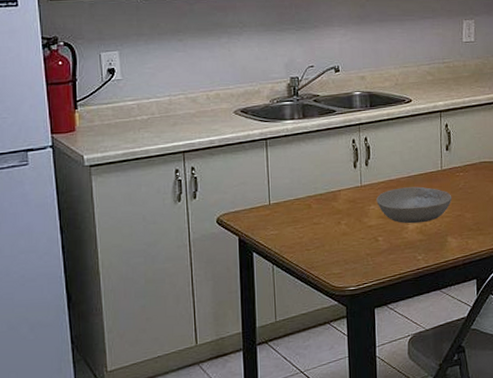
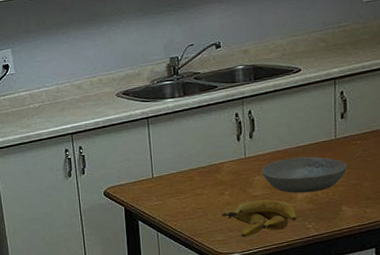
banana: none [337,230,409,270] -> present [221,200,297,238]

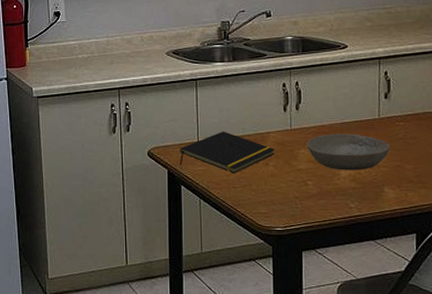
notepad: none [135,165,230,205] -> present [179,131,275,173]
banana: present [221,200,297,238] -> none [265,174,340,212]

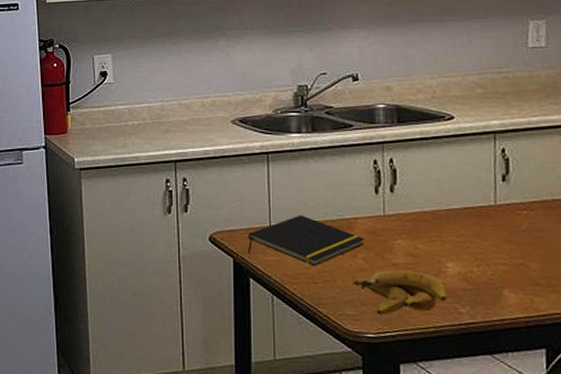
banana: none [265,174,340,212] -> present [352,269,448,315]
bowl: present [306,133,391,171] -> none [404,222,511,268]

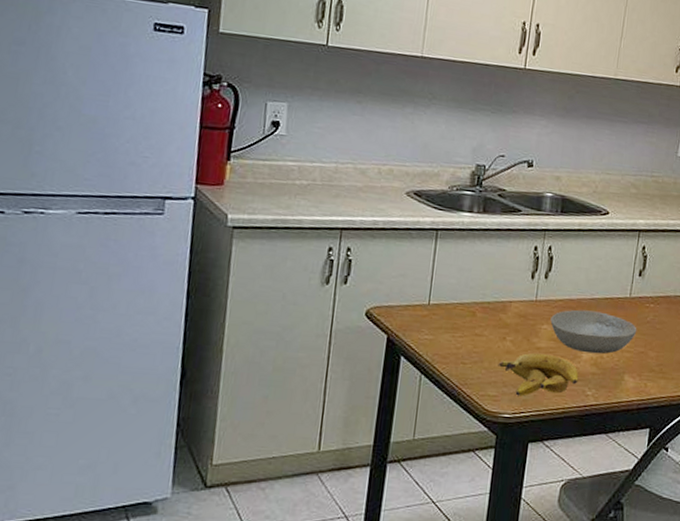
notepad: present [247,215,365,266] -> none [402,294,515,346]
bowl: none [404,222,511,268] -> present [550,309,637,354]

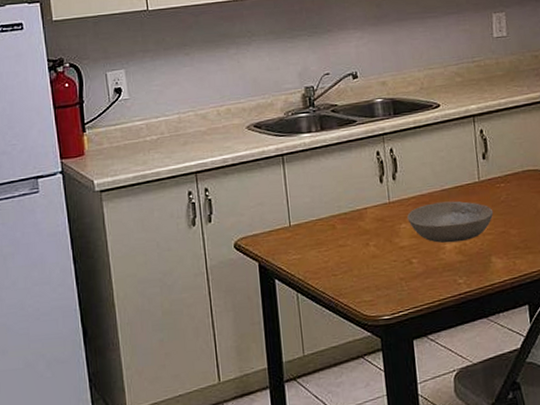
banana: present [498,353,579,396] -> none [367,251,448,297]

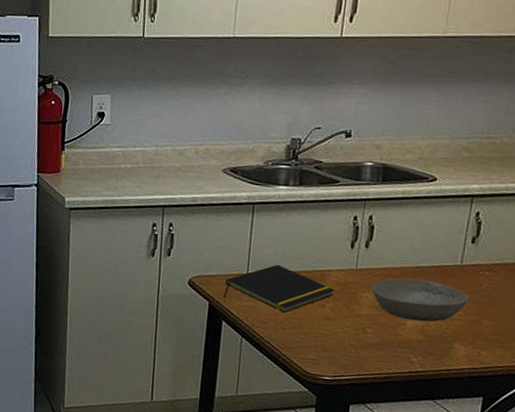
notepad: none [270,211,375,259] -> present [223,264,334,313]

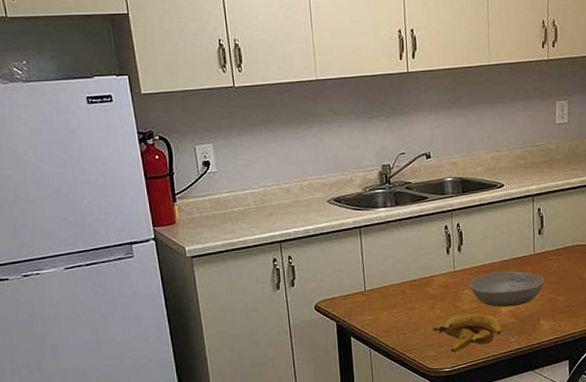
notepad: present [223,264,334,313] -> none [347,278,440,320]
banana: none [317,319,403,361] -> present [432,314,502,353]

